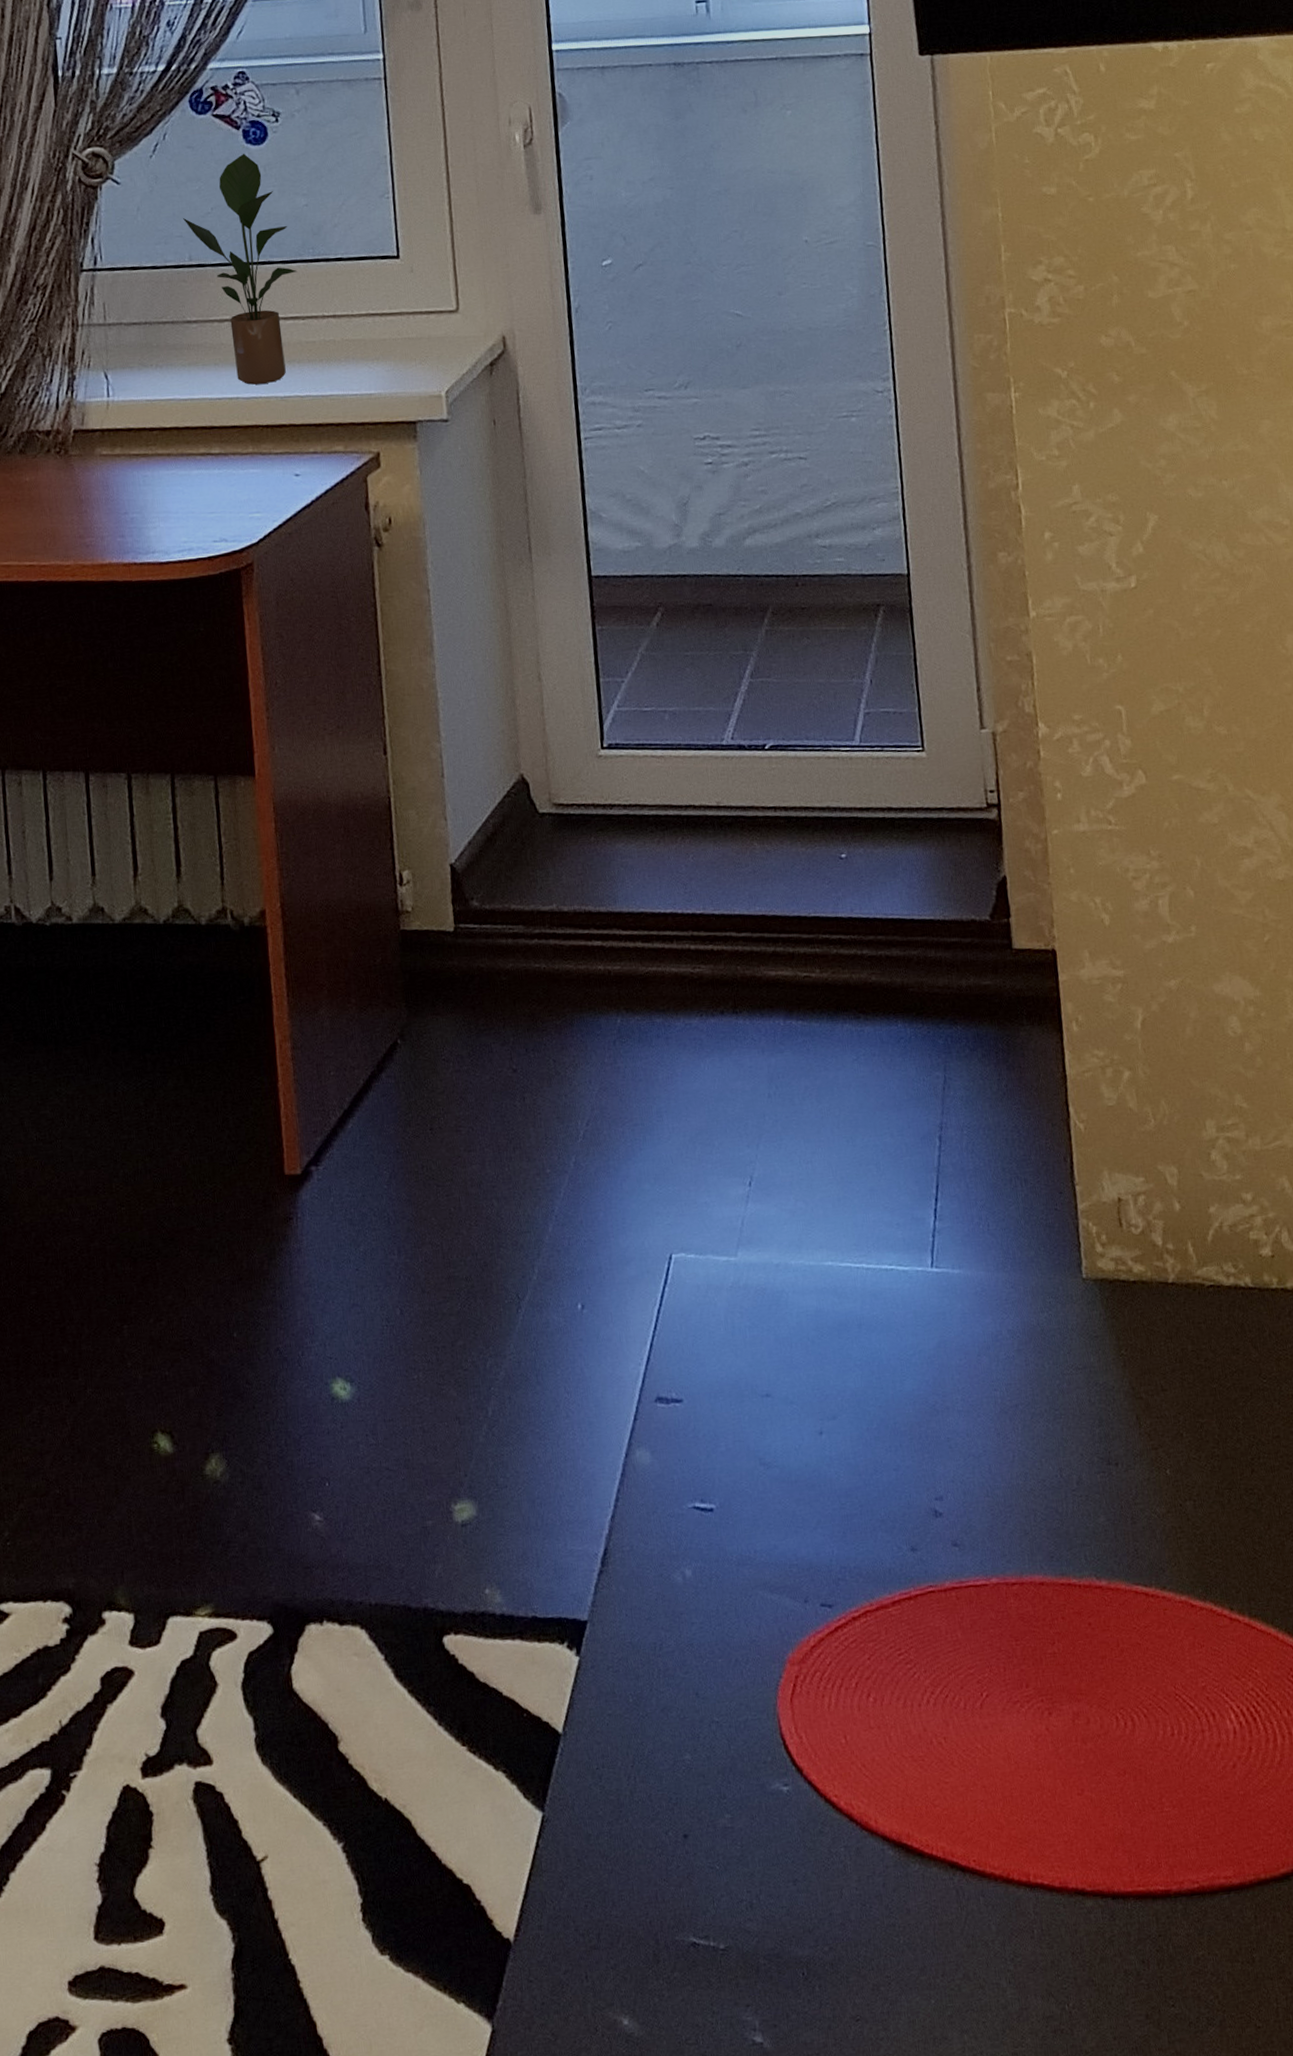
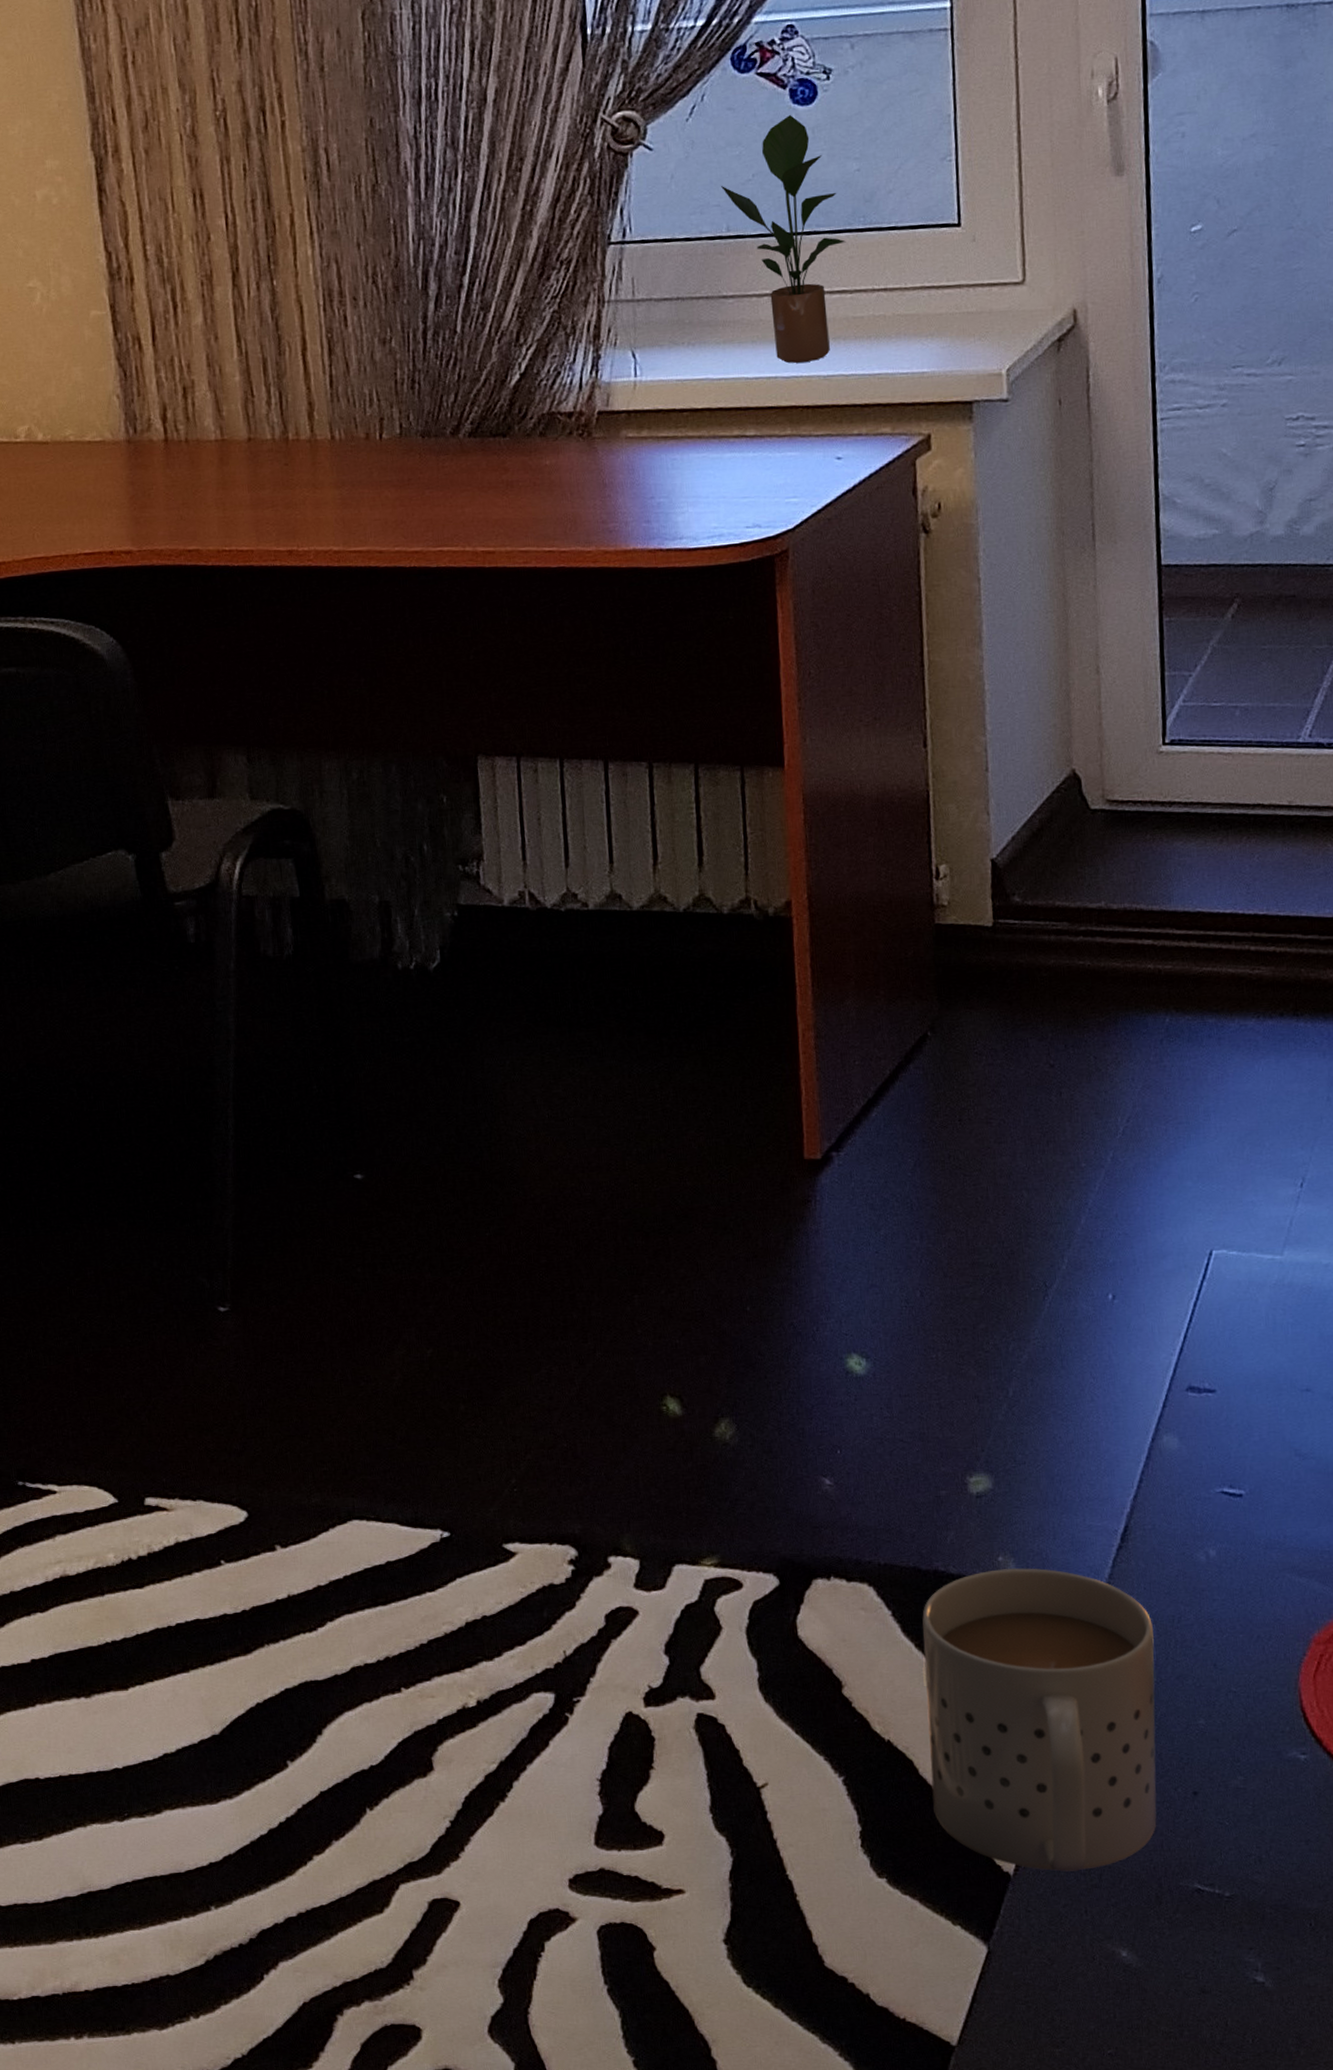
mug: none [414,1599,650,1934] -> present [922,1568,1157,1872]

